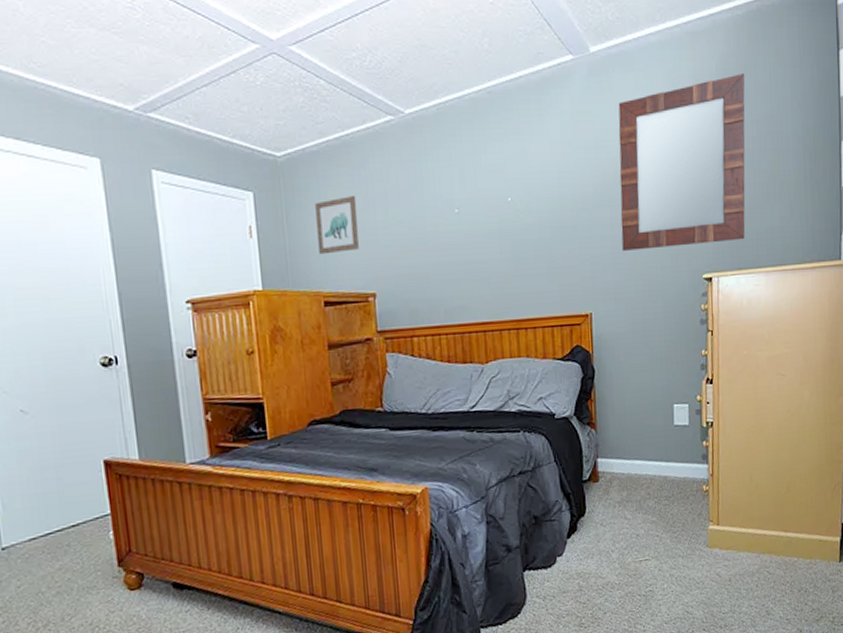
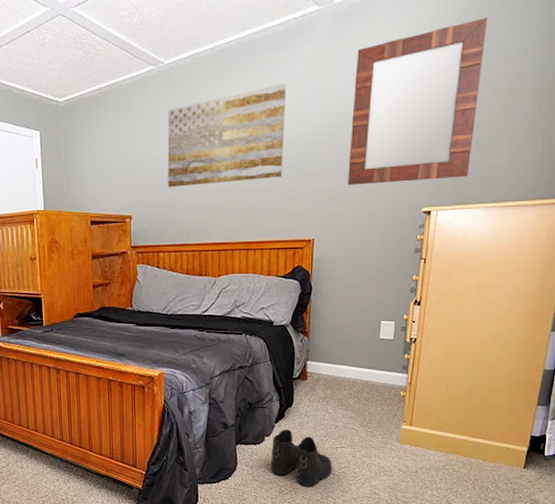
wall art: present [315,196,360,255] -> none [87,135,121,183]
wall art: none [413,138,550,257] -> present [167,83,287,187]
boots: none [566,544,638,615] -> present [271,429,332,487]

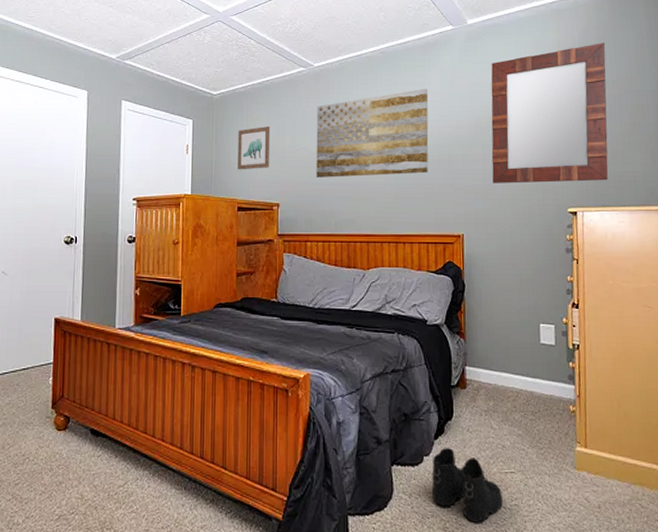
wall art: none [87,135,121,183] -> present [238,126,271,170]

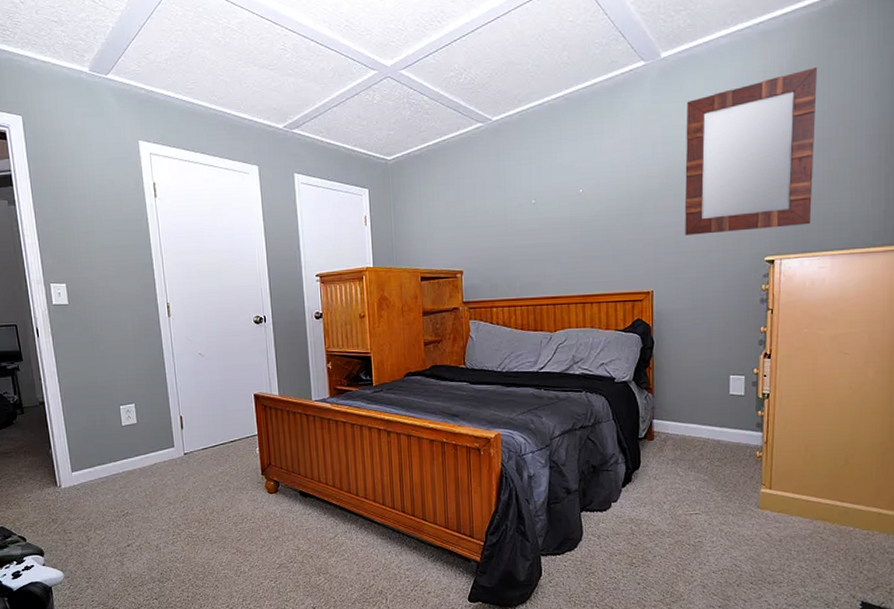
wall art: present [238,126,271,170] -> none [416,191,451,239]
wall art: present [316,88,429,178] -> none [497,136,617,241]
boots: present [432,448,503,523] -> none [619,494,687,558]

